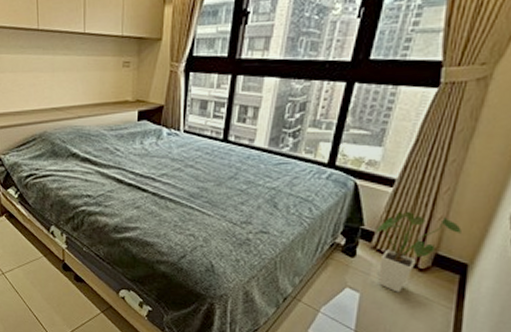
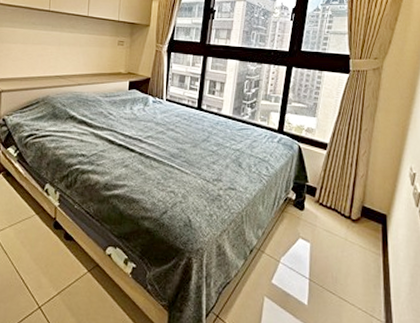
house plant: present [376,211,461,293] -> none [318,170,378,242]

